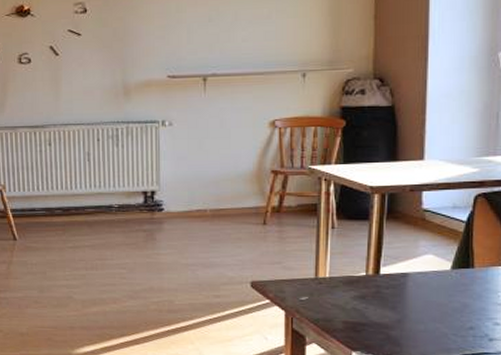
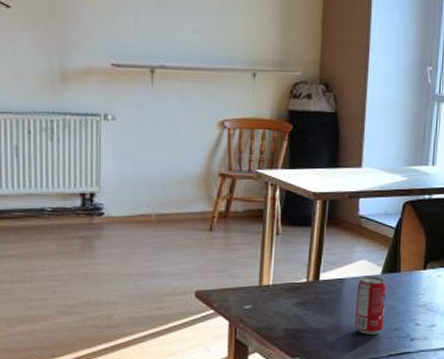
beverage can: none [421,271,458,332] -> present [354,276,387,335]

